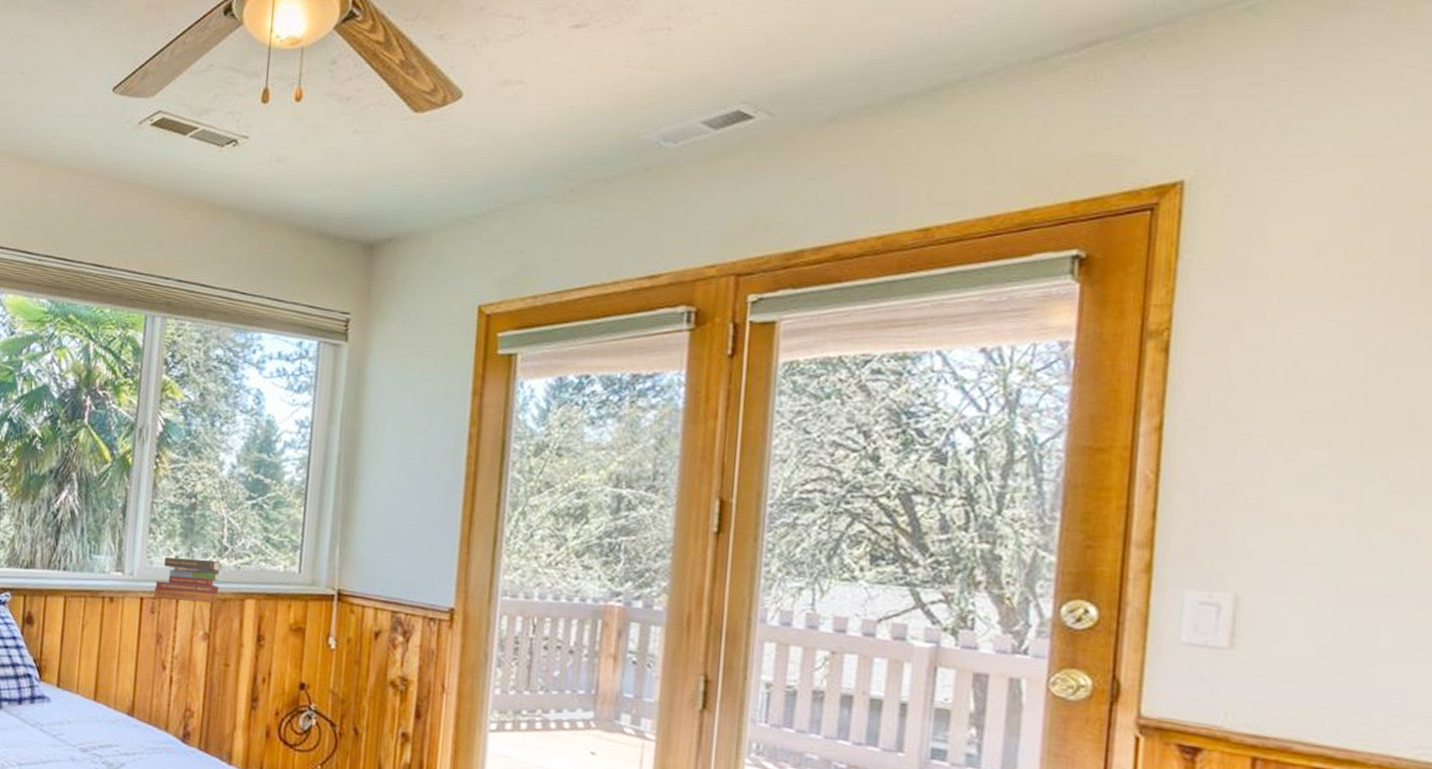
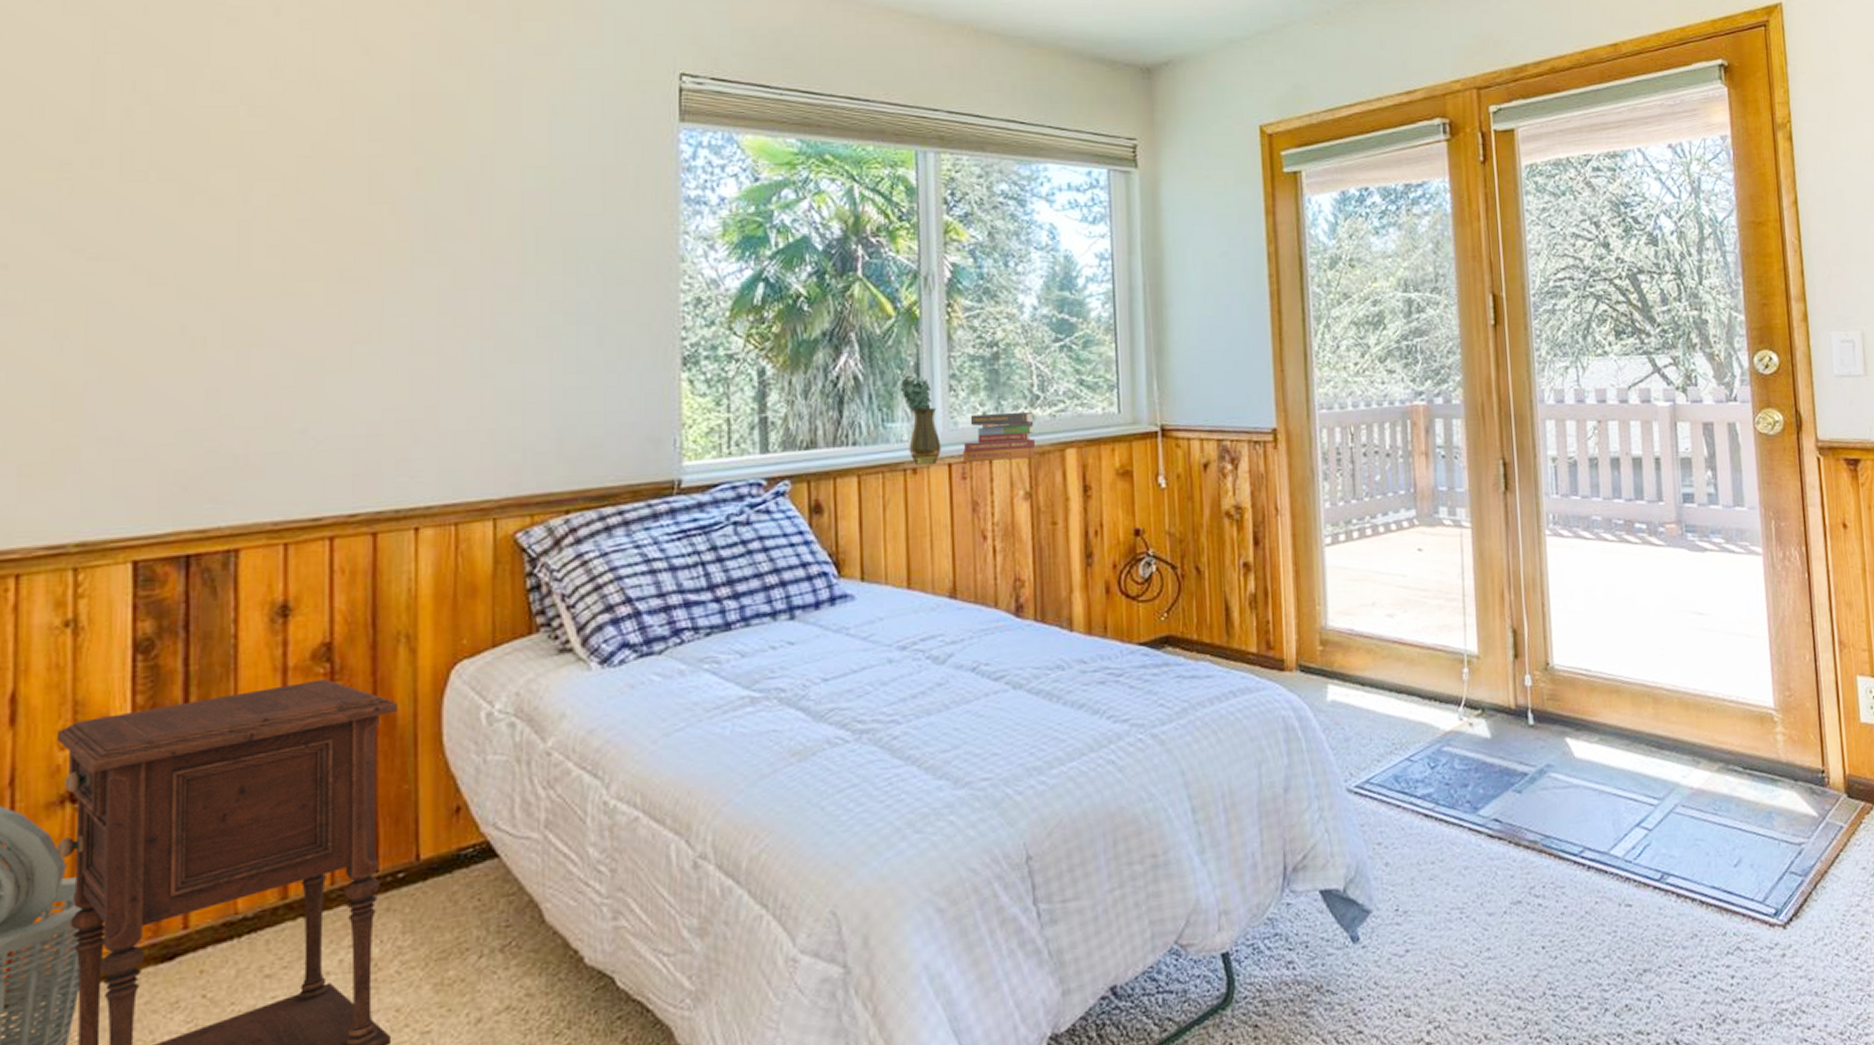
vase: none [107,513,137,597] -> present [899,374,942,466]

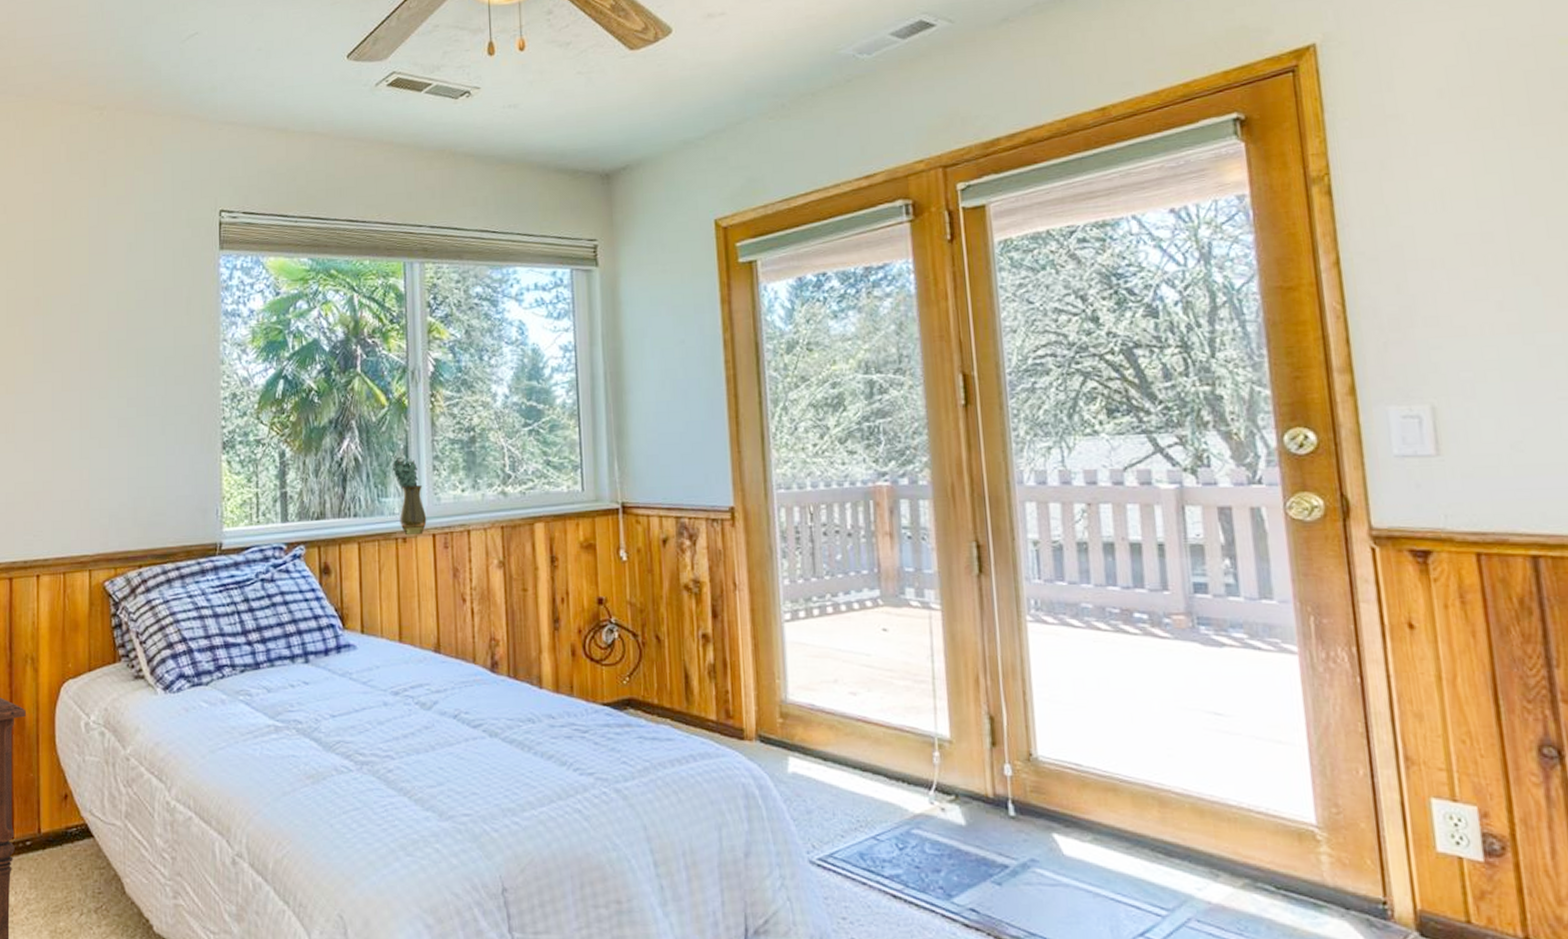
books: present [962,411,1036,462] -> none [444,489,508,533]

